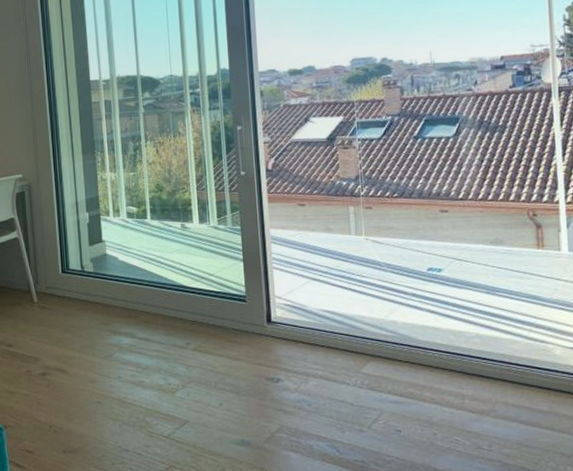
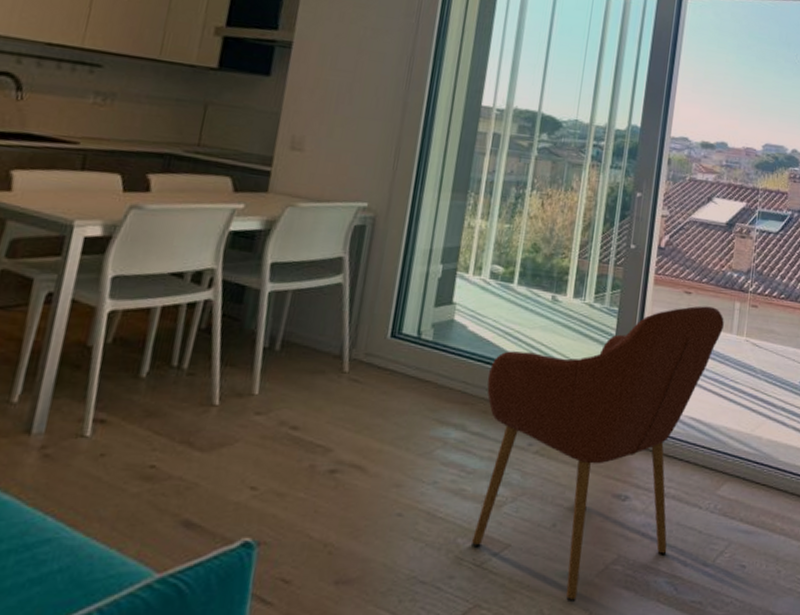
armchair: none [142,214,341,463] -> present [472,306,724,603]

